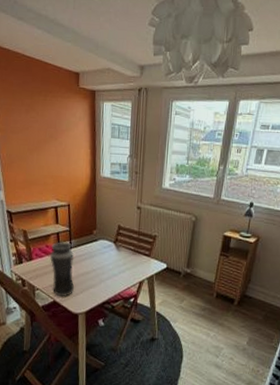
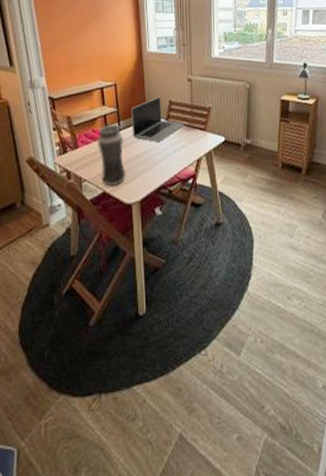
laptop: none [82,220,130,263] -> present [131,96,184,143]

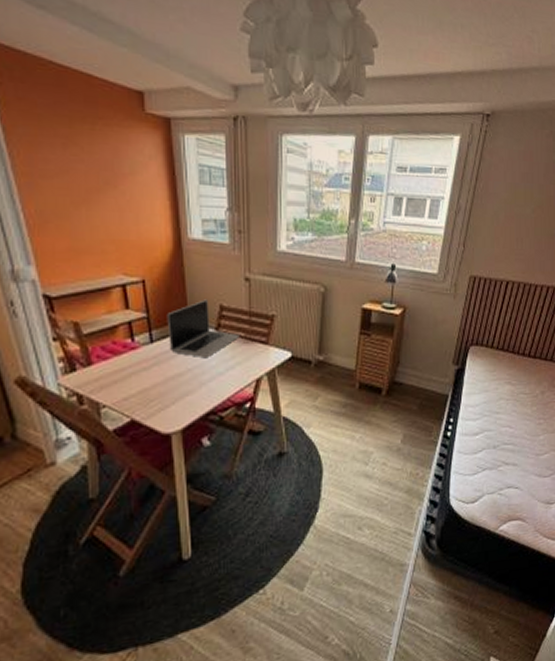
vase: present [96,124,126,187] -> none [119,334,163,414]

